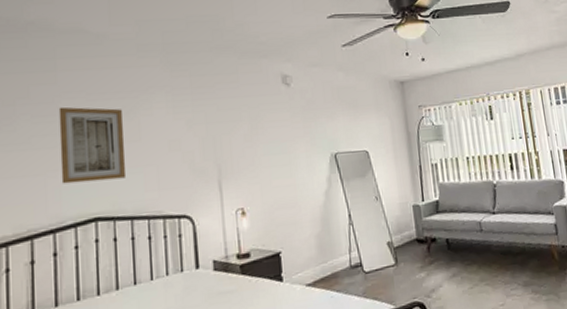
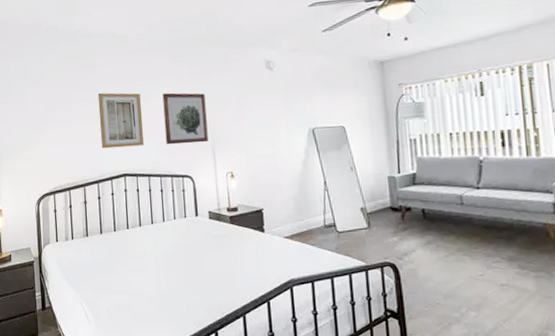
wall art: none [153,109,213,177] -> present [162,92,209,145]

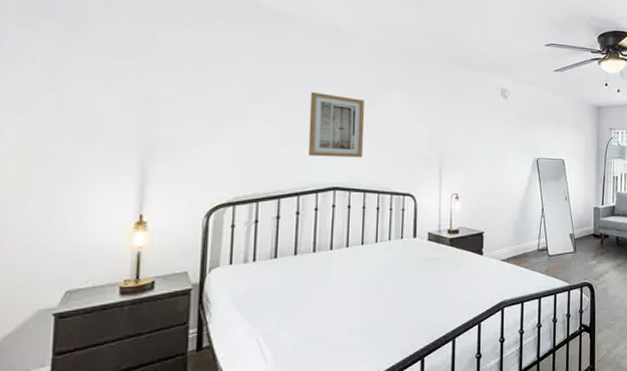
wall art: present [162,92,209,145] -> none [389,104,438,161]

